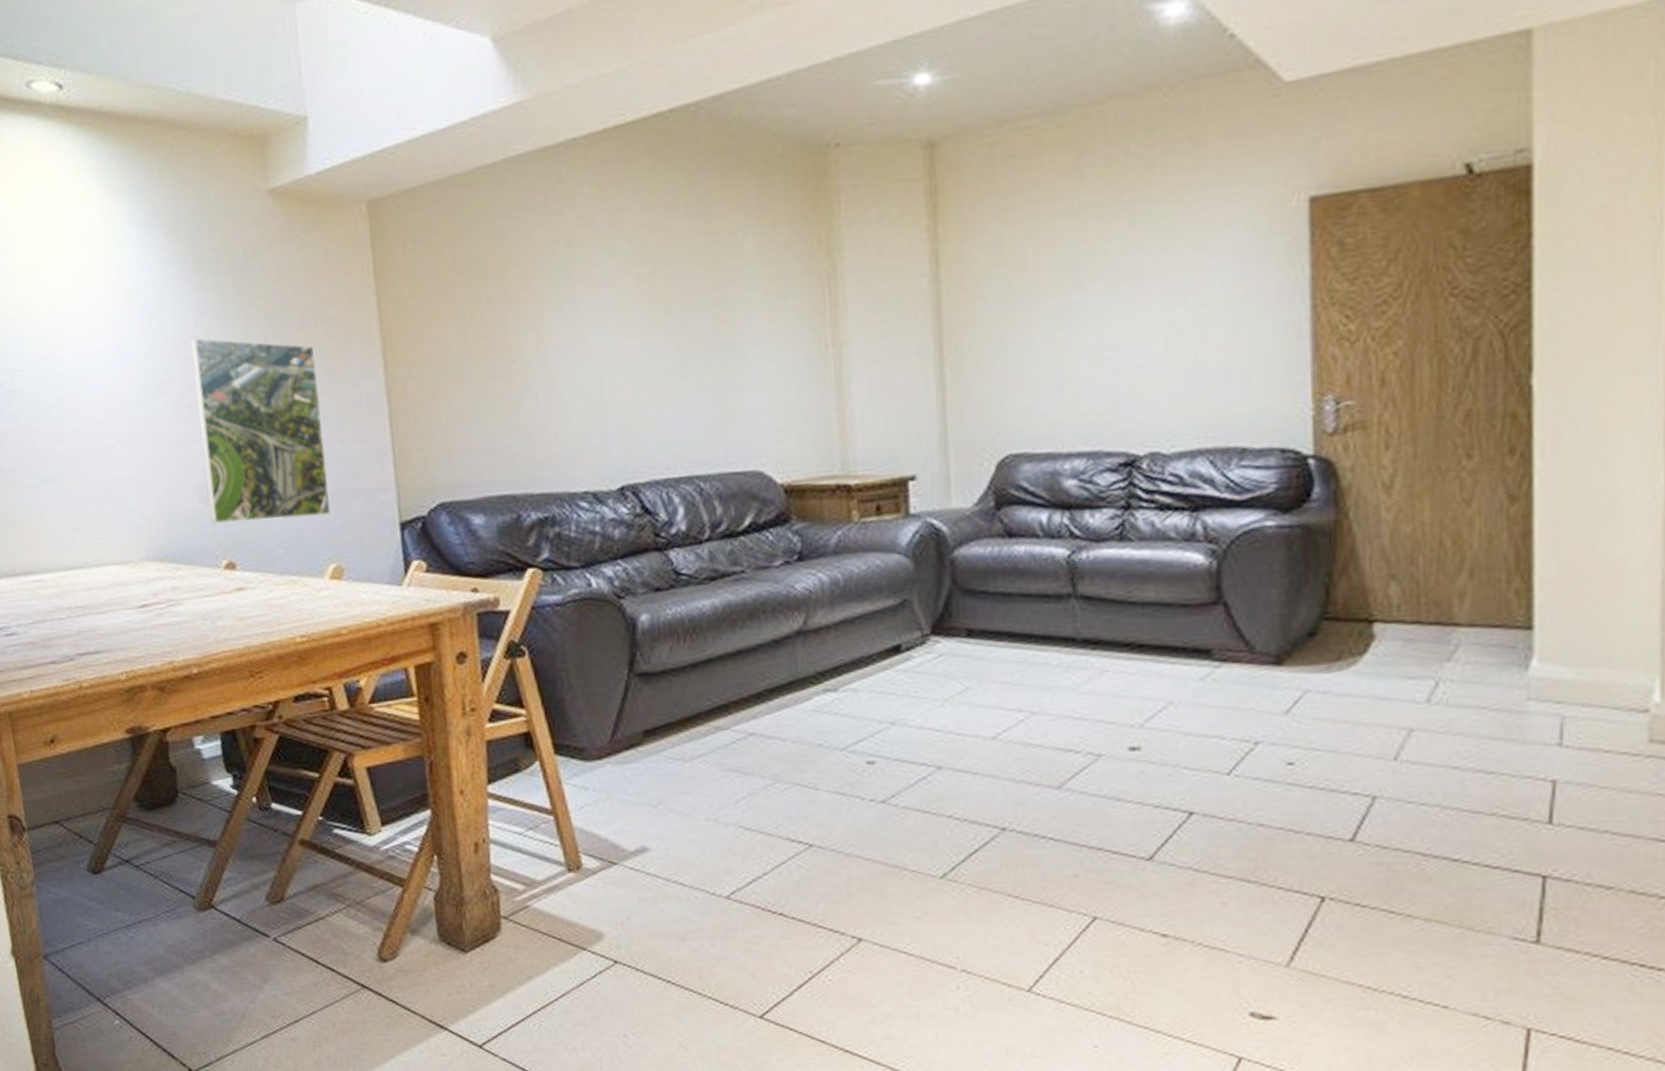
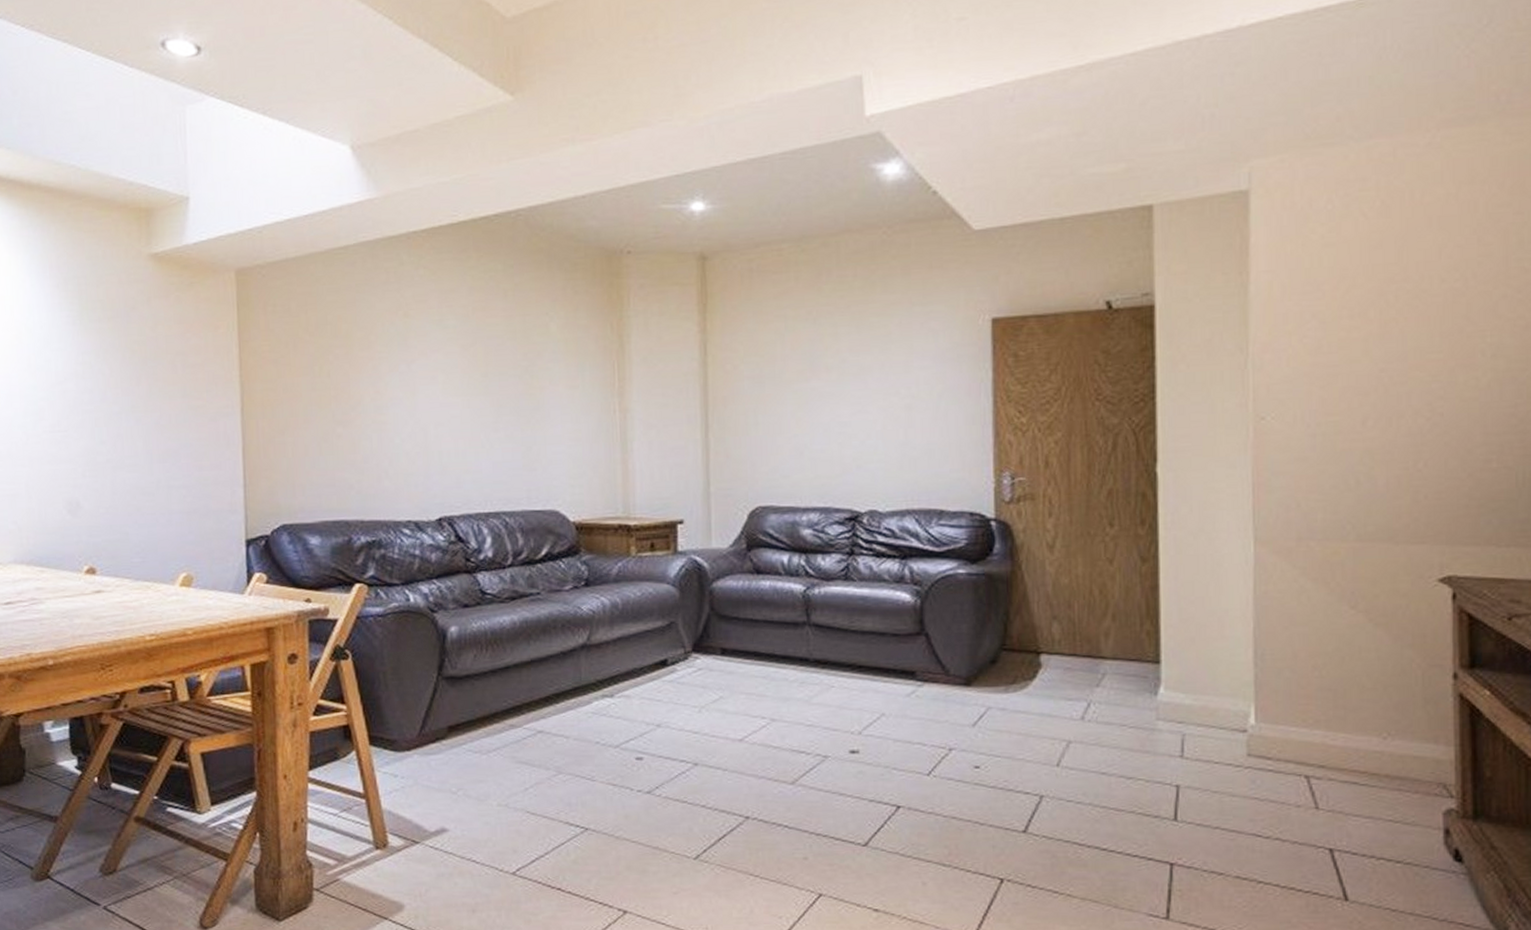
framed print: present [190,338,331,523] -> none [70,373,186,534]

